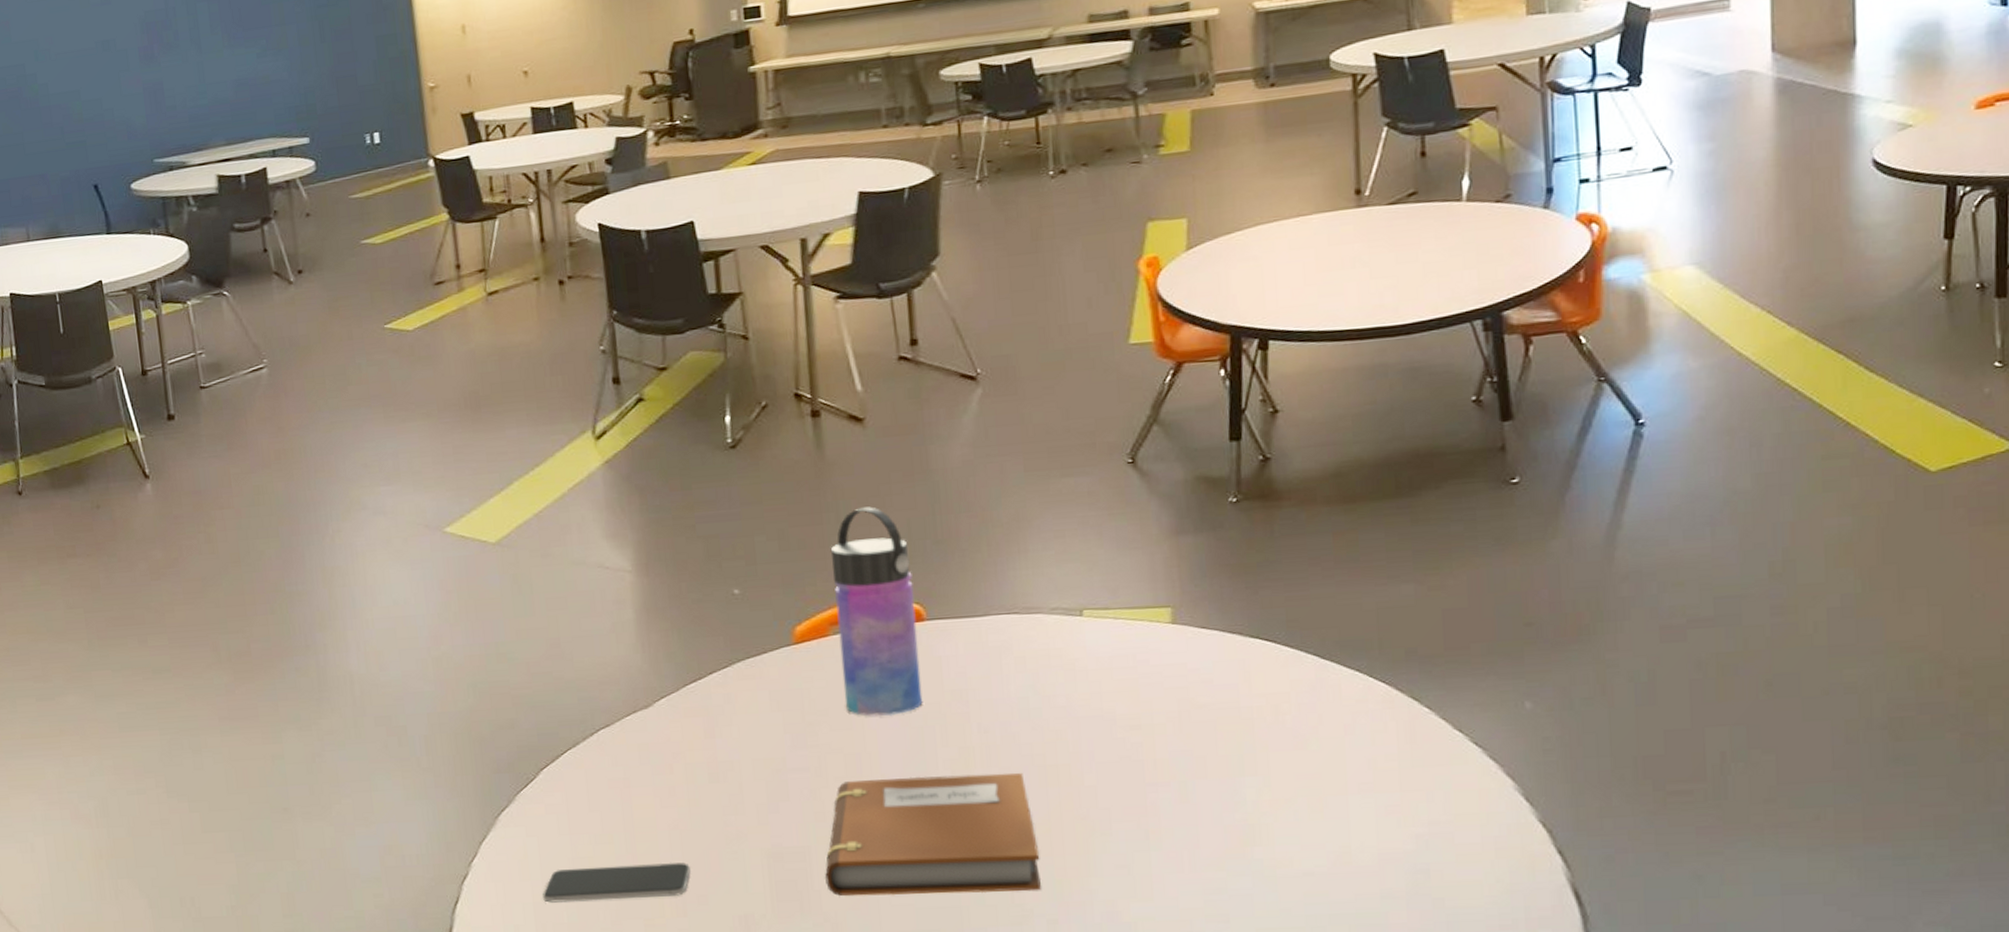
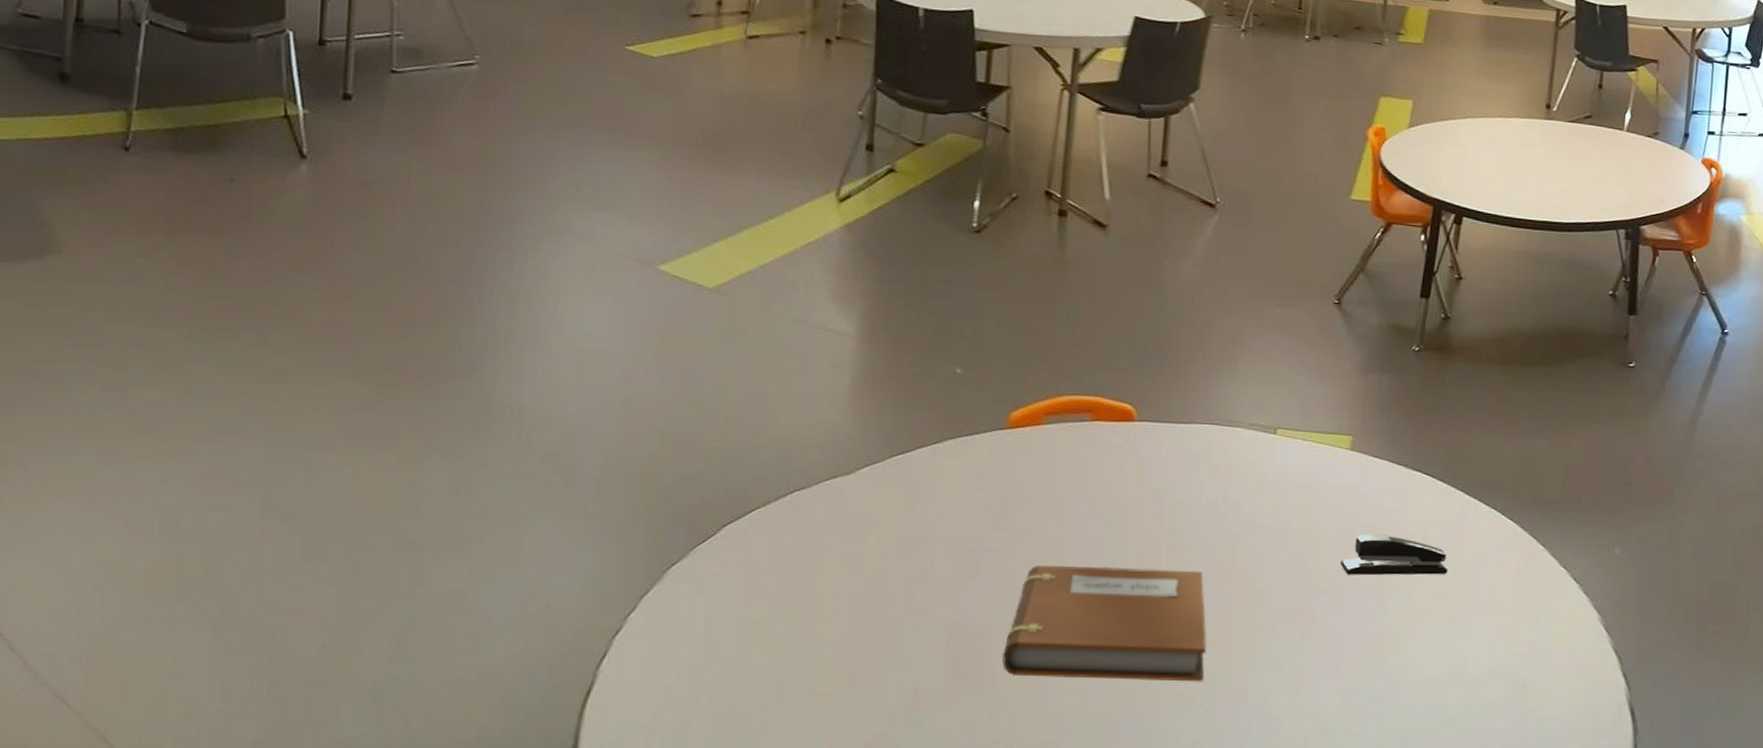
smartphone: present [543,862,690,903] -> none [703,630,867,666]
water bottle: present [830,506,923,716] -> none [1048,308,1130,507]
stapler: none [1179,713,1310,762] -> present [1340,534,1448,575]

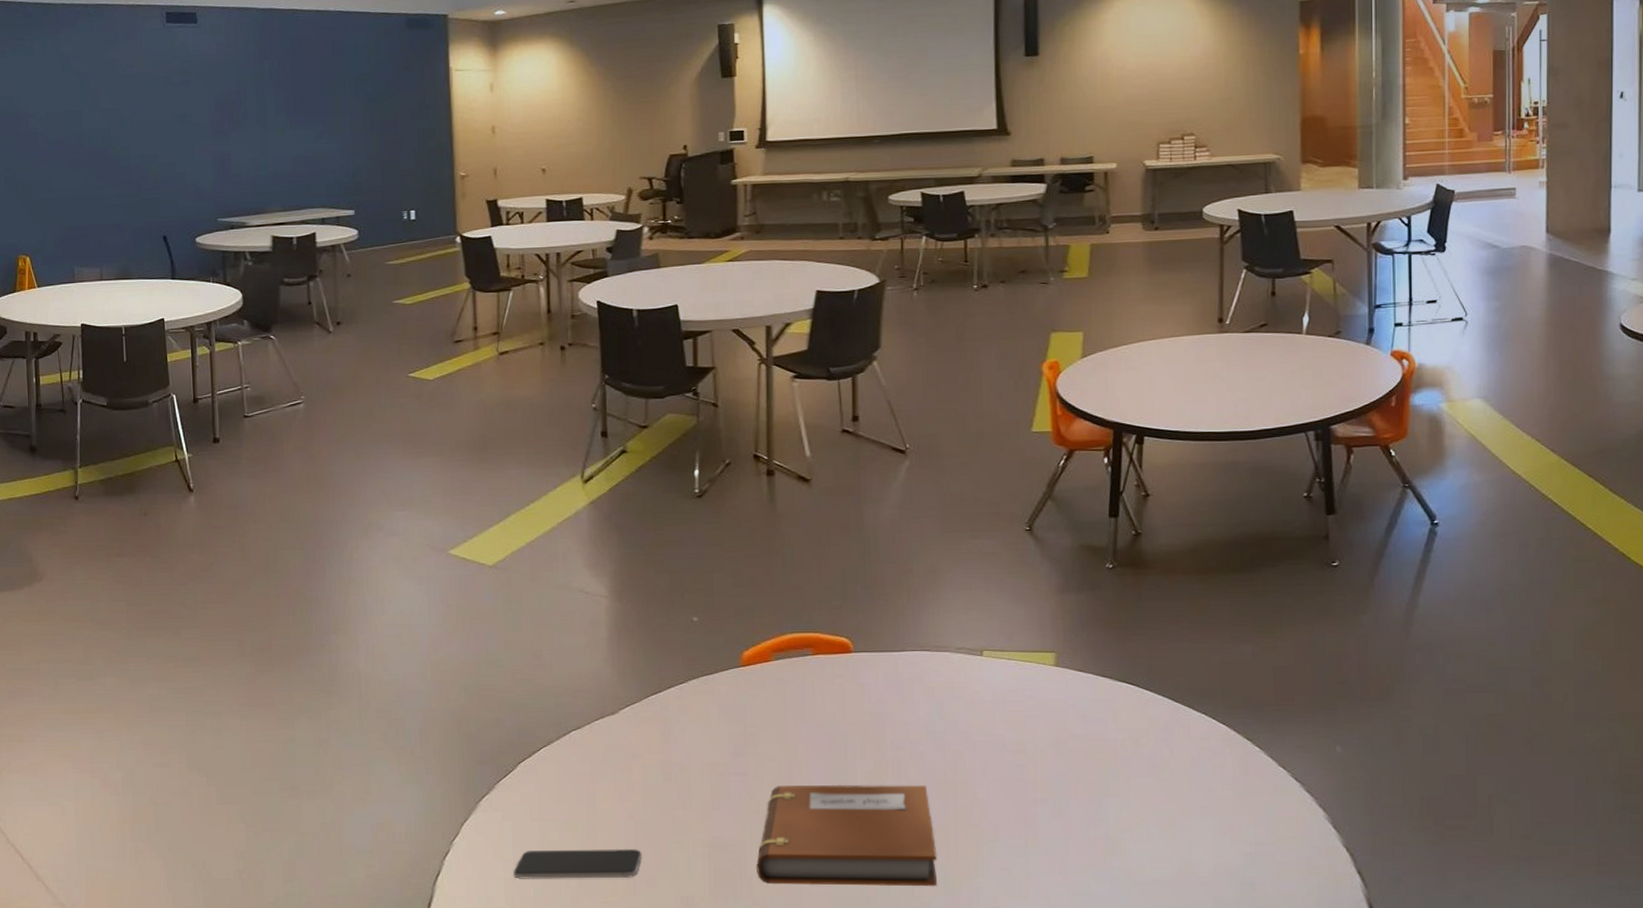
smartphone: none [703,630,867,666] -> present [513,848,642,879]
stapler: present [1340,534,1448,575] -> none [1056,743,1163,783]

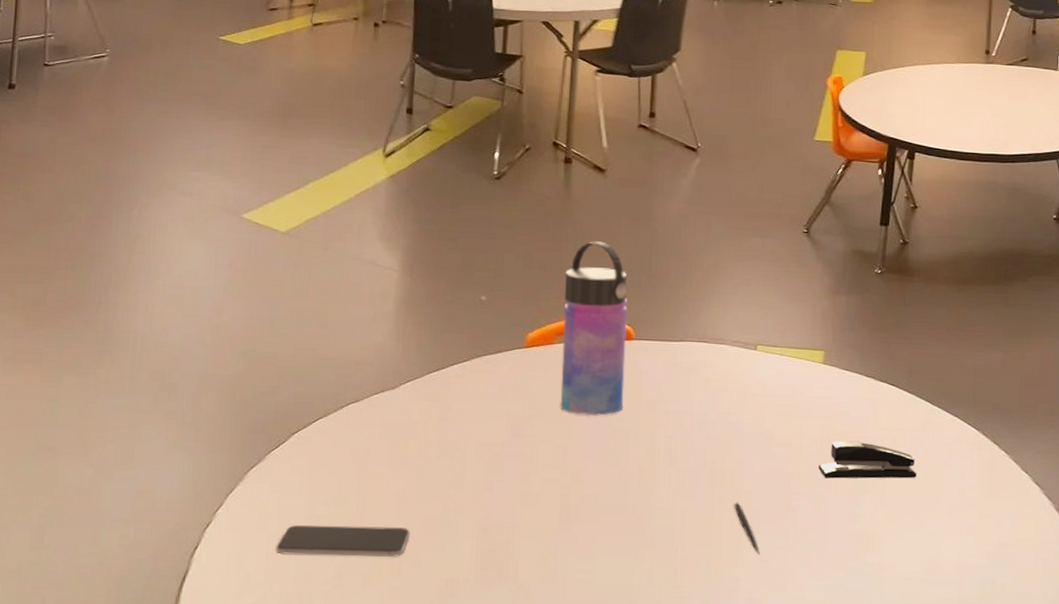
notebook: present [756,784,938,887] -> none [524,469,701,576]
water bottle: none [776,554,847,732] -> present [560,241,628,417]
pen: none [969,811,999,863] -> present [734,502,760,555]
stapler: none [1056,743,1163,783] -> present [818,440,917,479]

